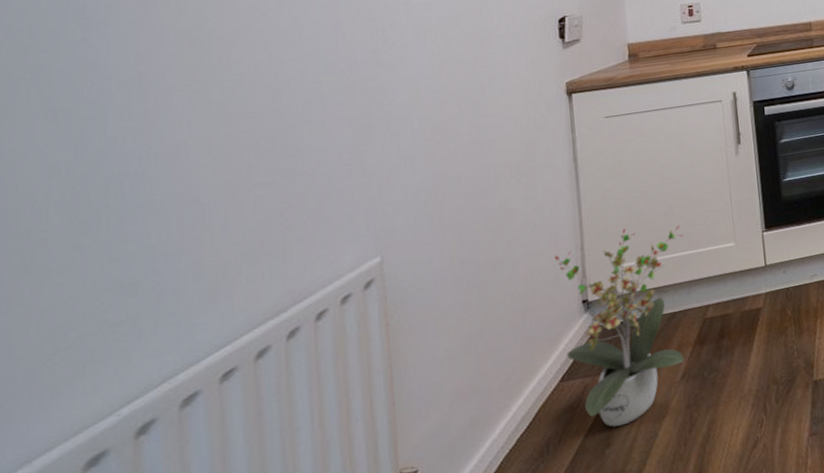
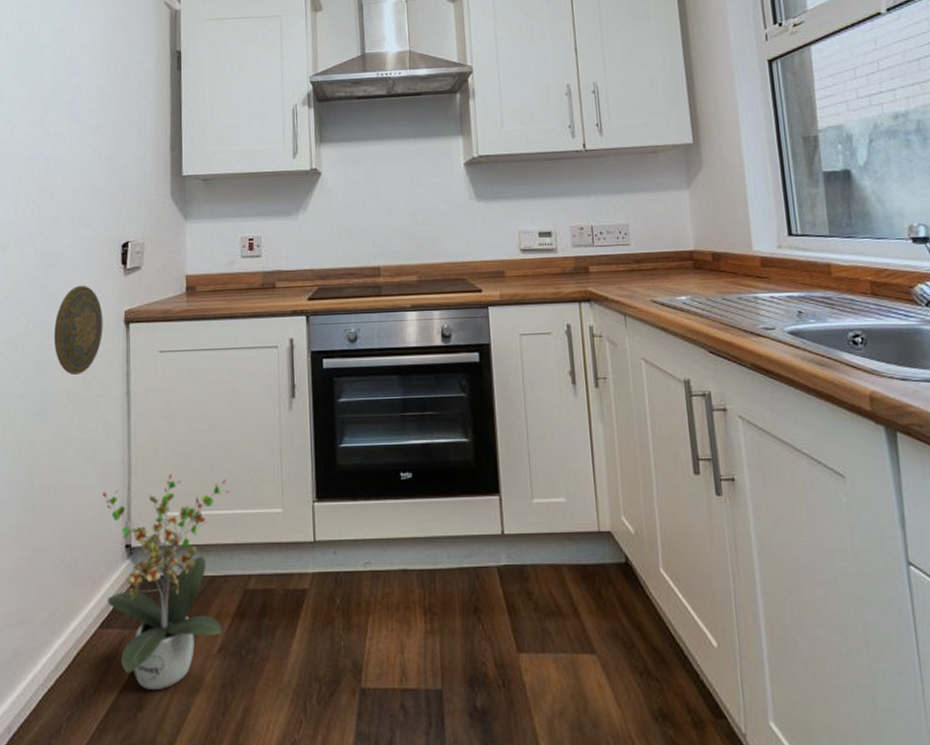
decorative plate: none [489,61,544,150] -> present [54,285,103,375]

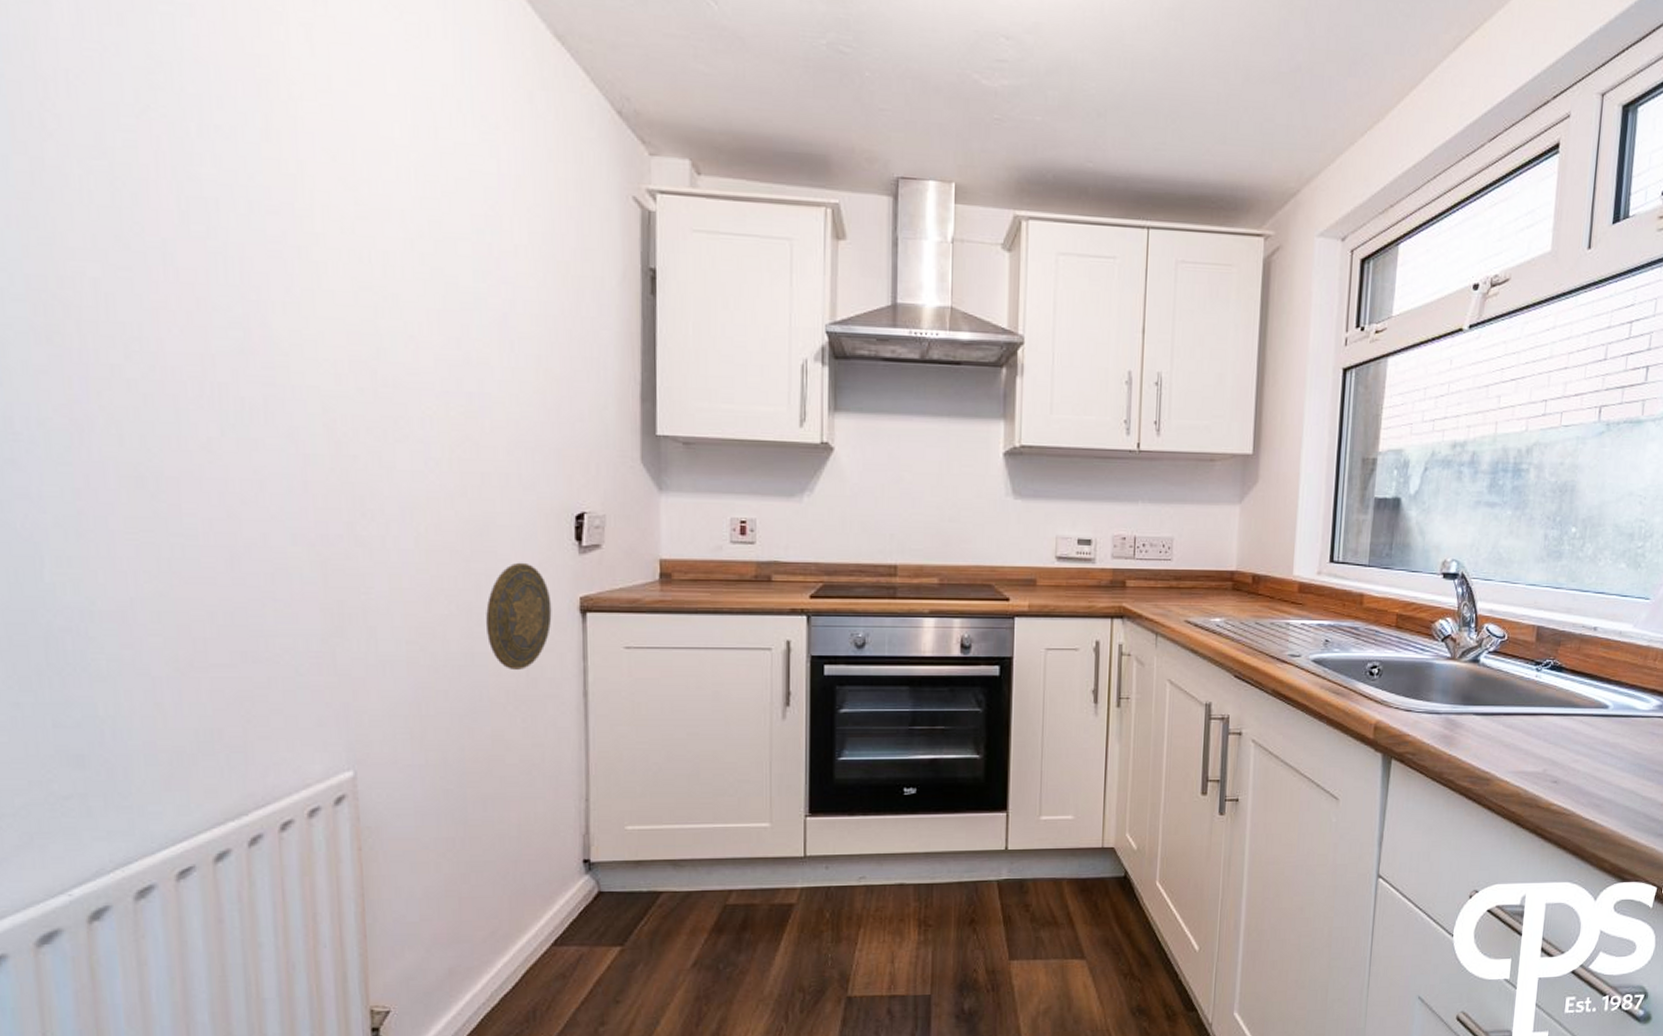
potted plant: present [102,474,230,691] -> none [553,785,710,1006]

